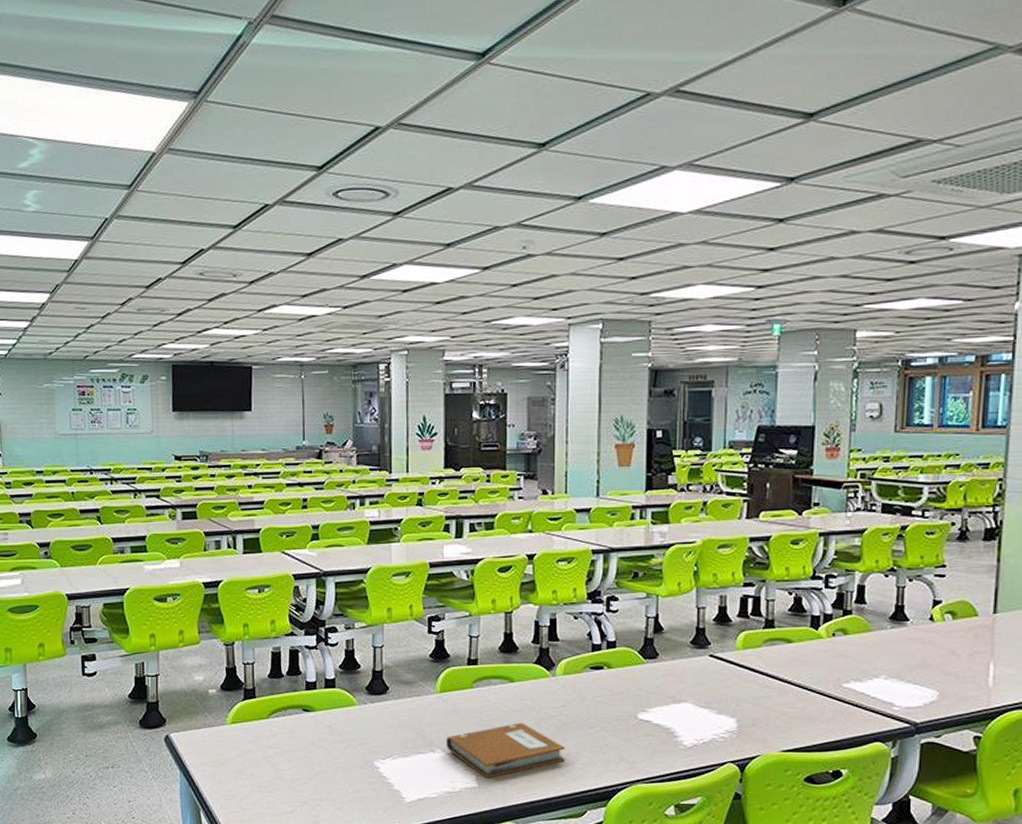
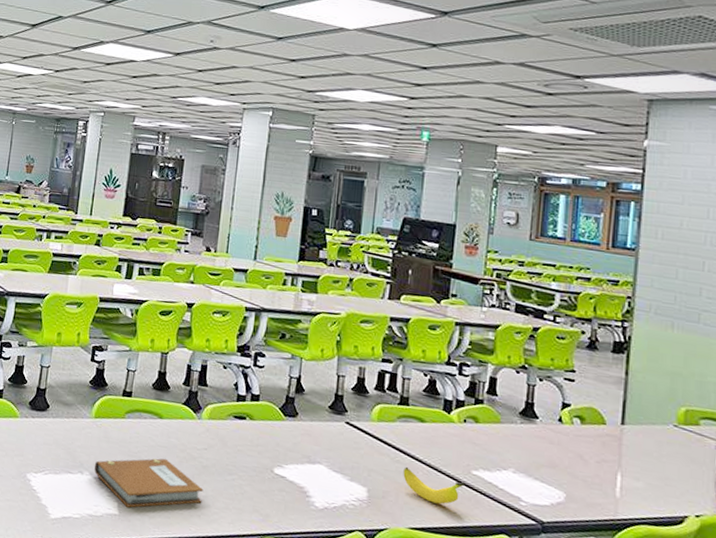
banana: none [772,690,837,723] -> present [403,466,466,505]

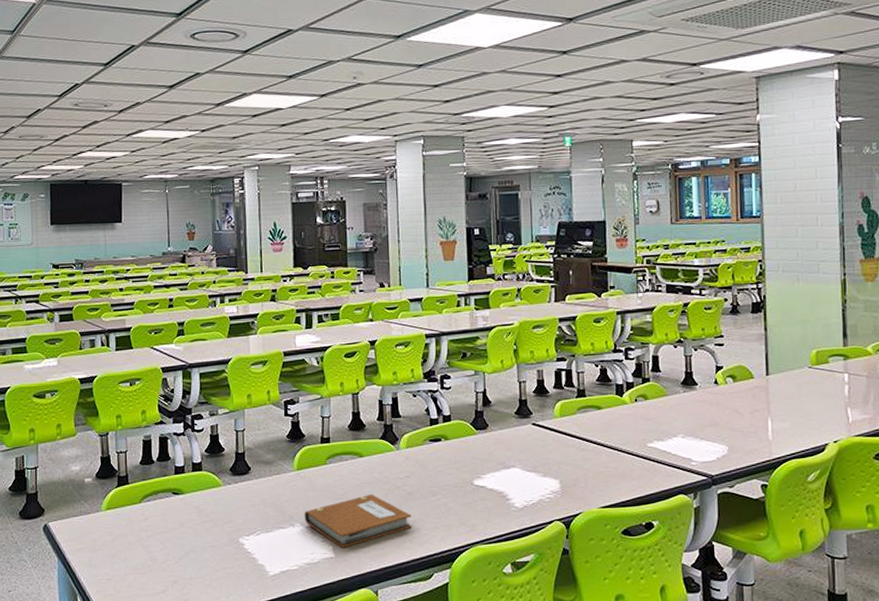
banana: present [403,466,466,505] -> none [589,452,644,480]

